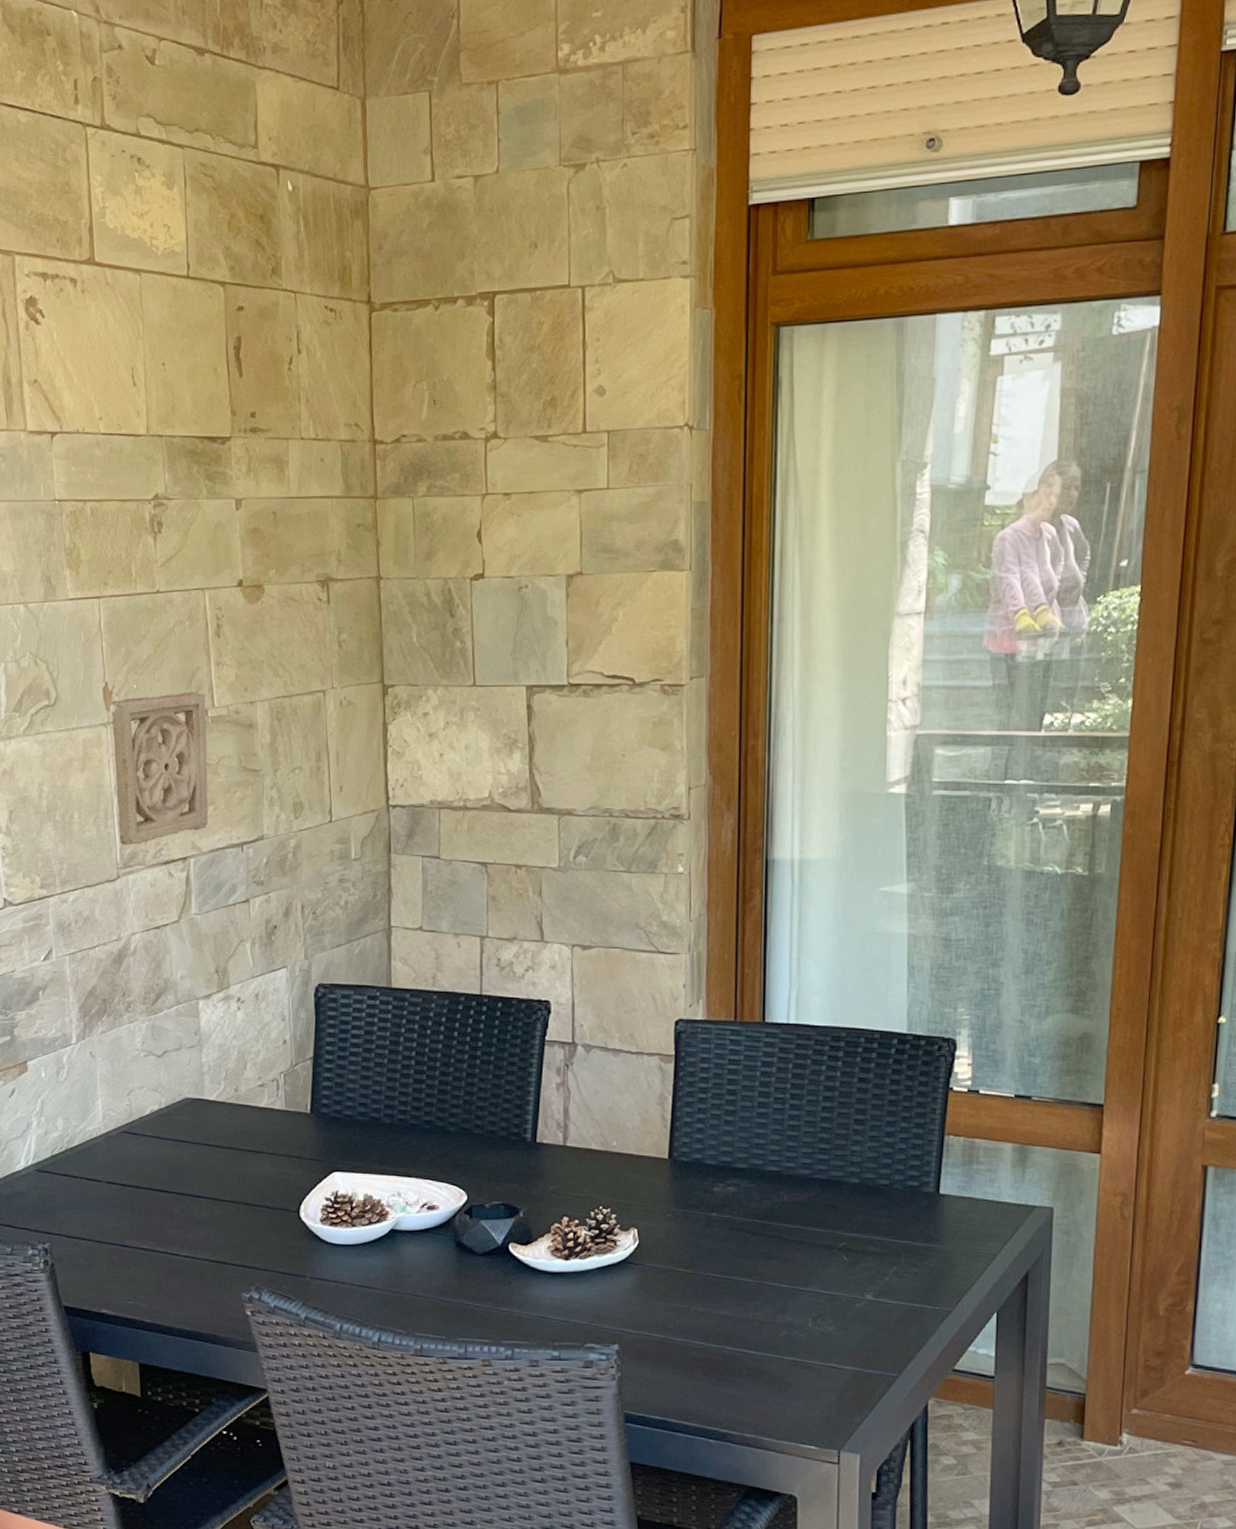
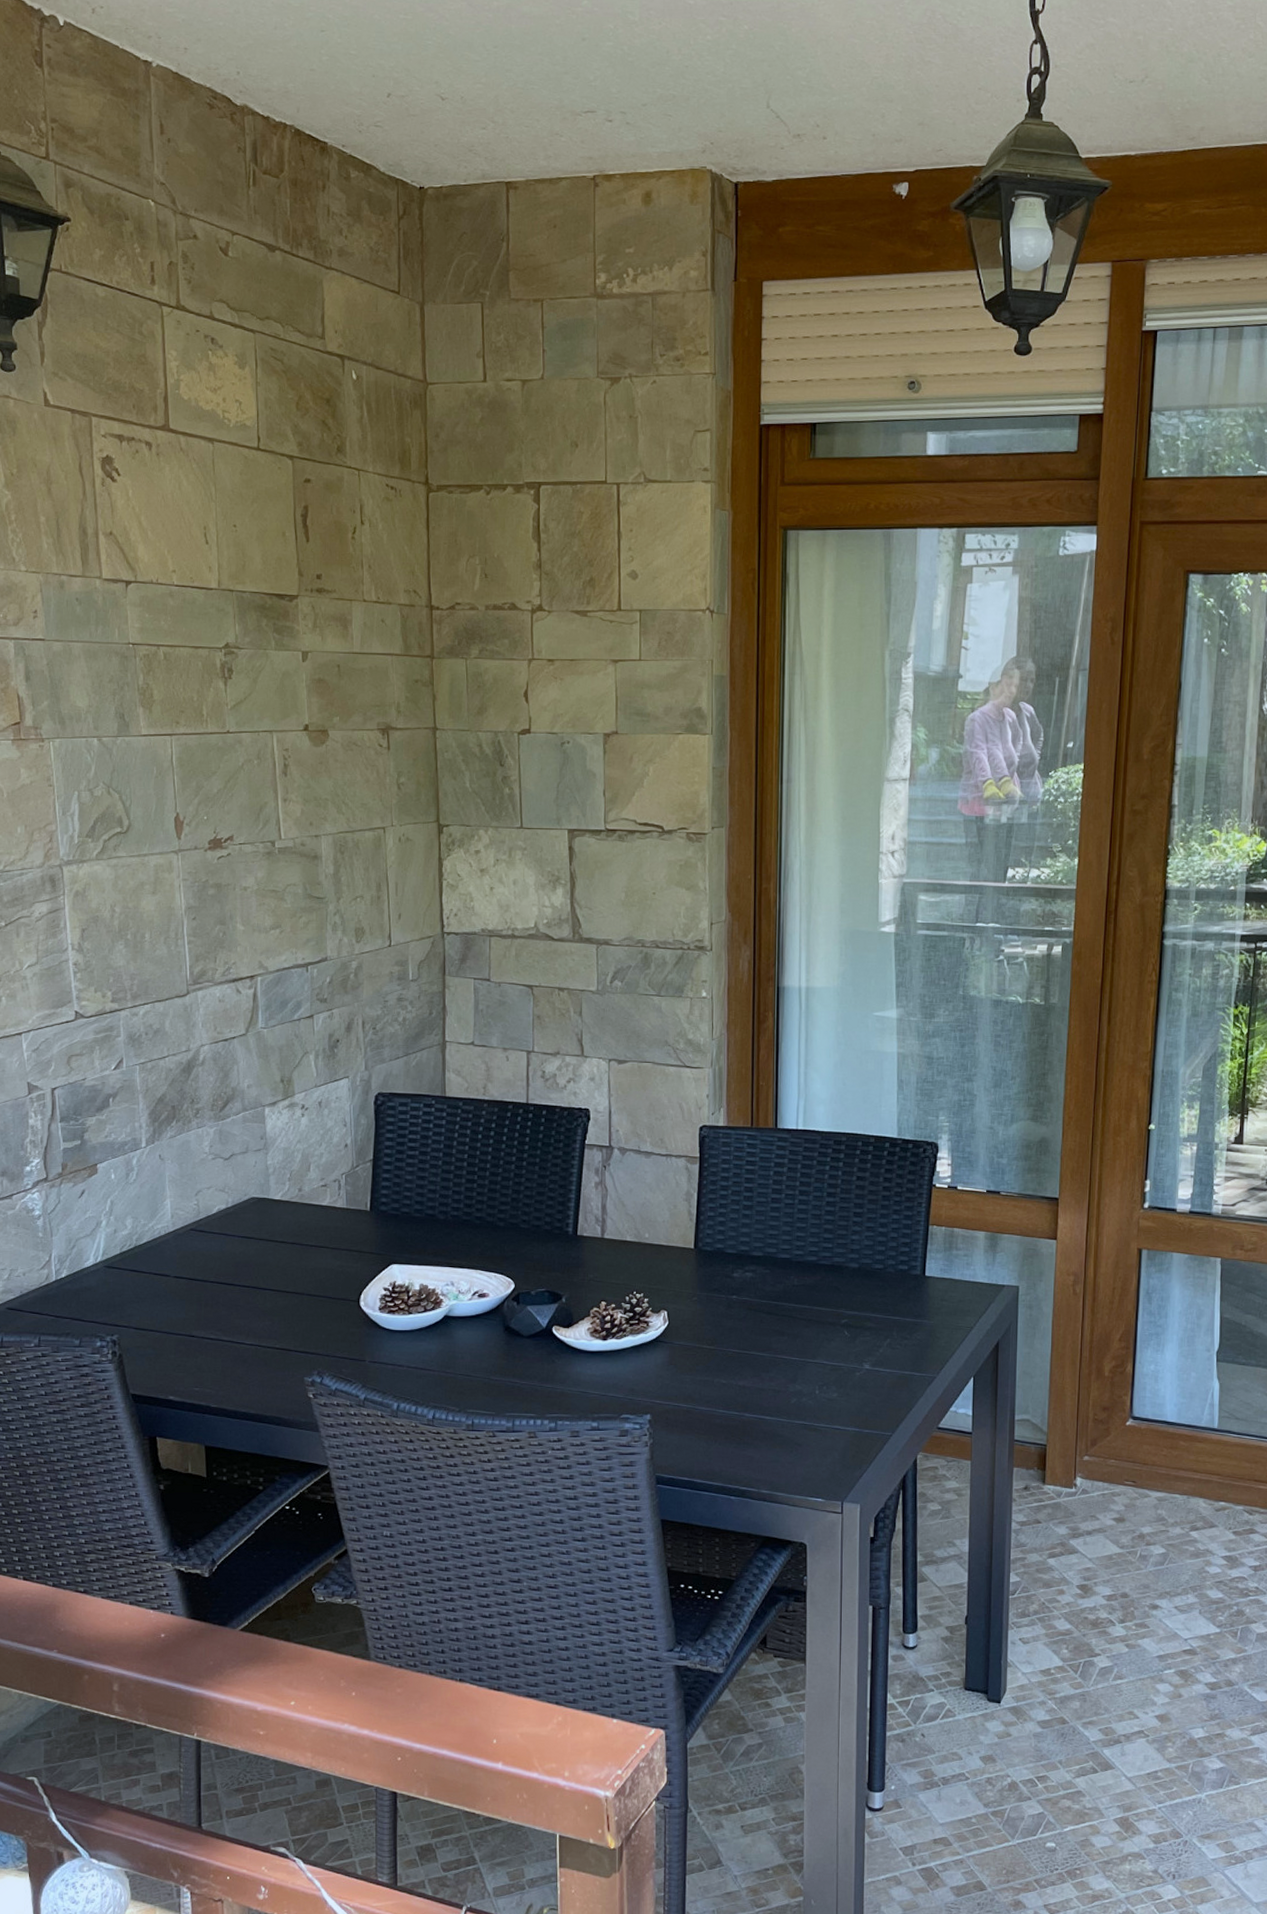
wall ornament: present [110,691,209,845] -> none [181,824,275,963]

